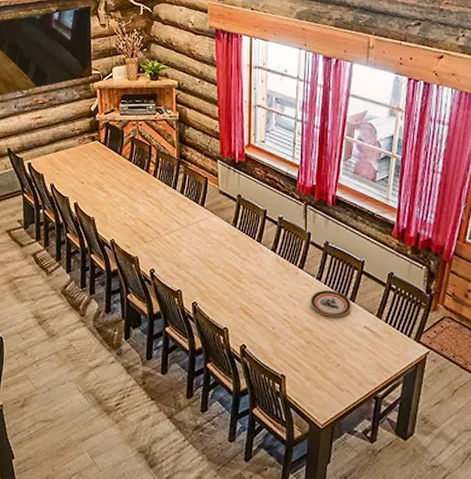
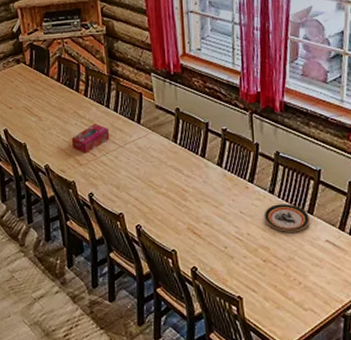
tissue box: none [138,203,175,231] -> present [71,123,110,154]

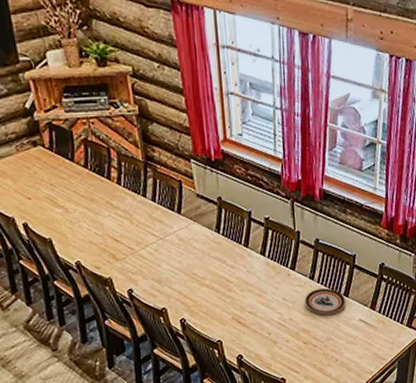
tissue box: present [71,123,110,154] -> none [104,214,149,248]

